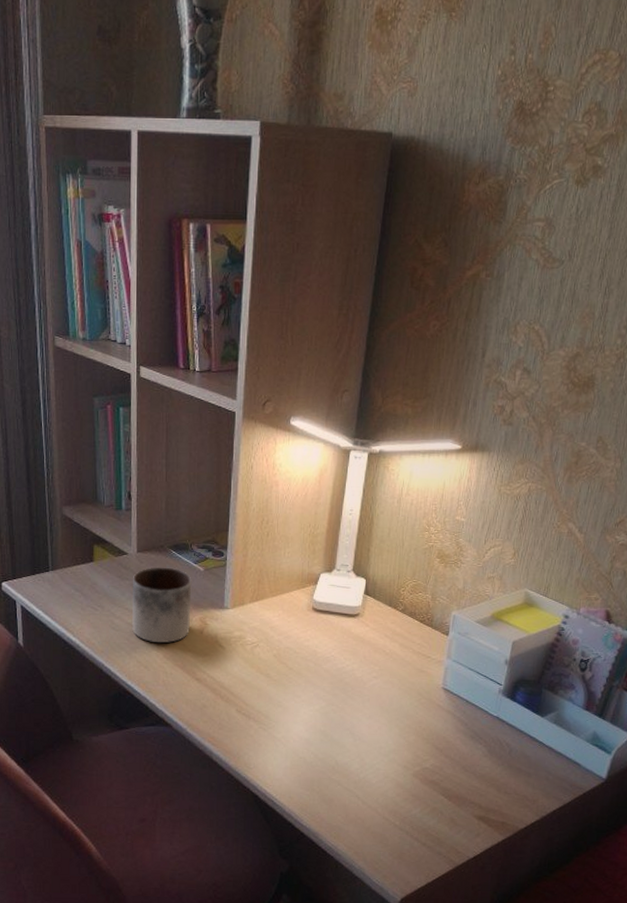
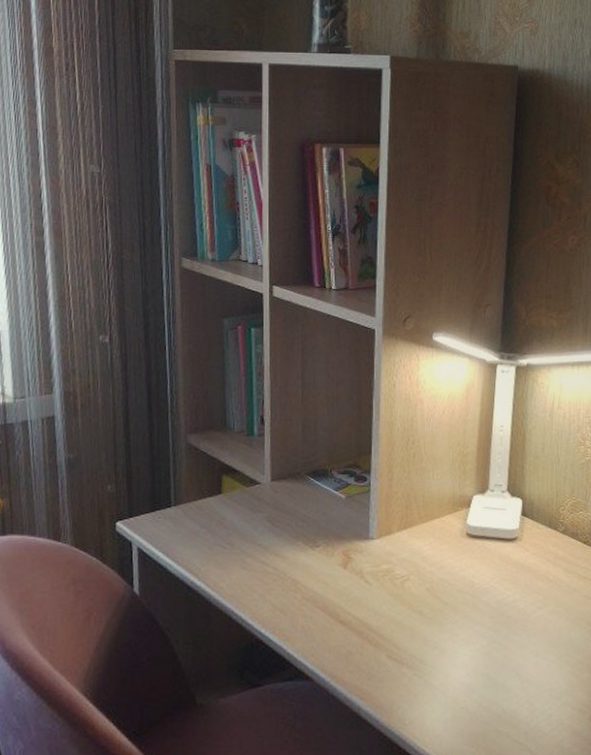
mug: present [131,567,192,644] -> none [265,496,333,583]

